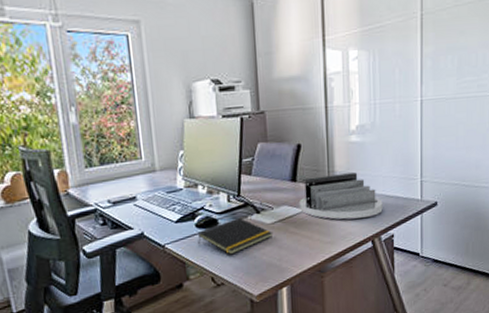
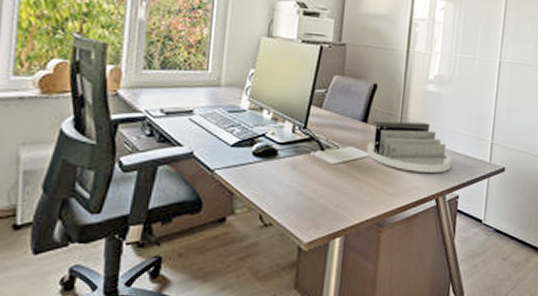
notepad: present [197,218,272,255] -> none [252,153,334,192]

